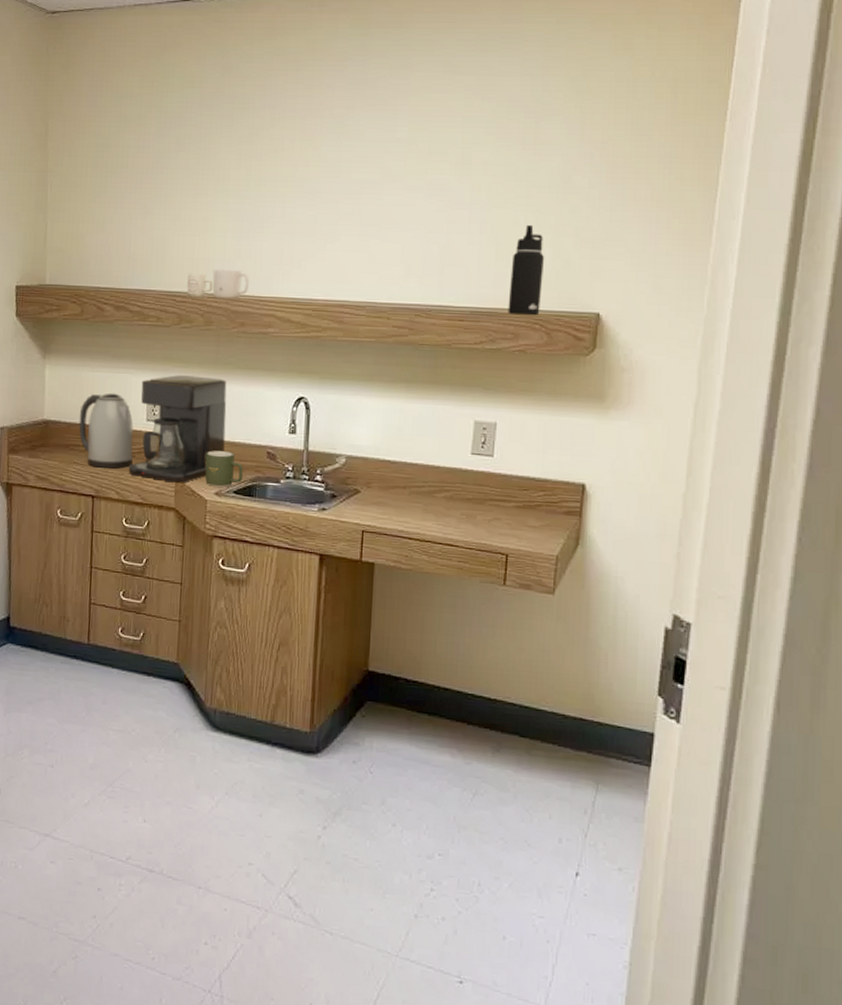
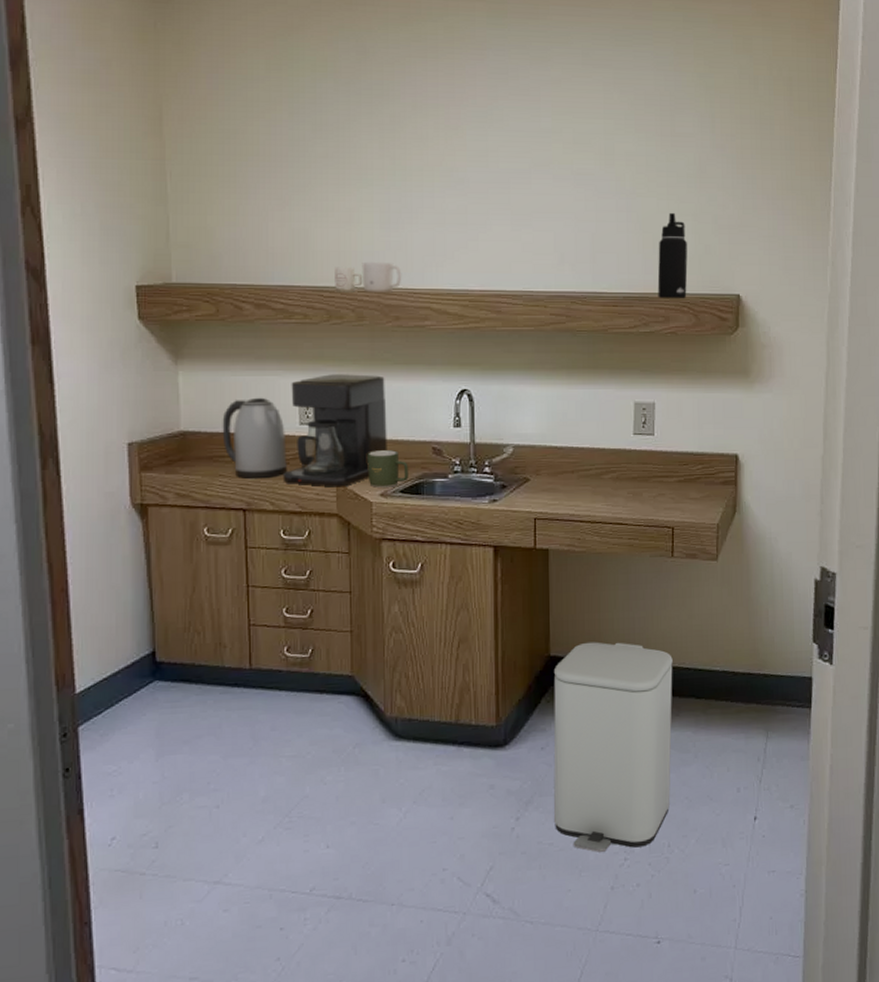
pedal bin: none [361,662,497,881] -> present [553,642,673,852]

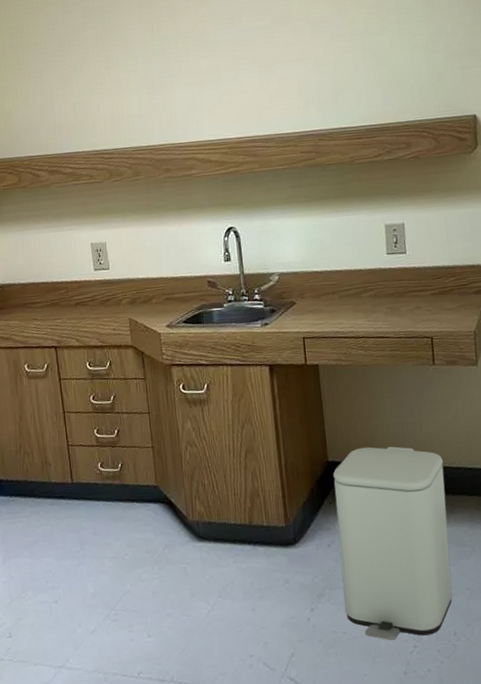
kettle: present [222,397,287,478] -> none [31,250,87,321]
coffee maker: present [282,374,387,487] -> none [84,222,169,323]
mug: present [335,266,363,292] -> none [111,130,136,153]
mug: present [362,261,402,294] -> none [133,122,169,152]
mug: present [367,450,409,488] -> none [153,286,189,320]
water bottle: present [657,212,688,299] -> none [394,46,426,128]

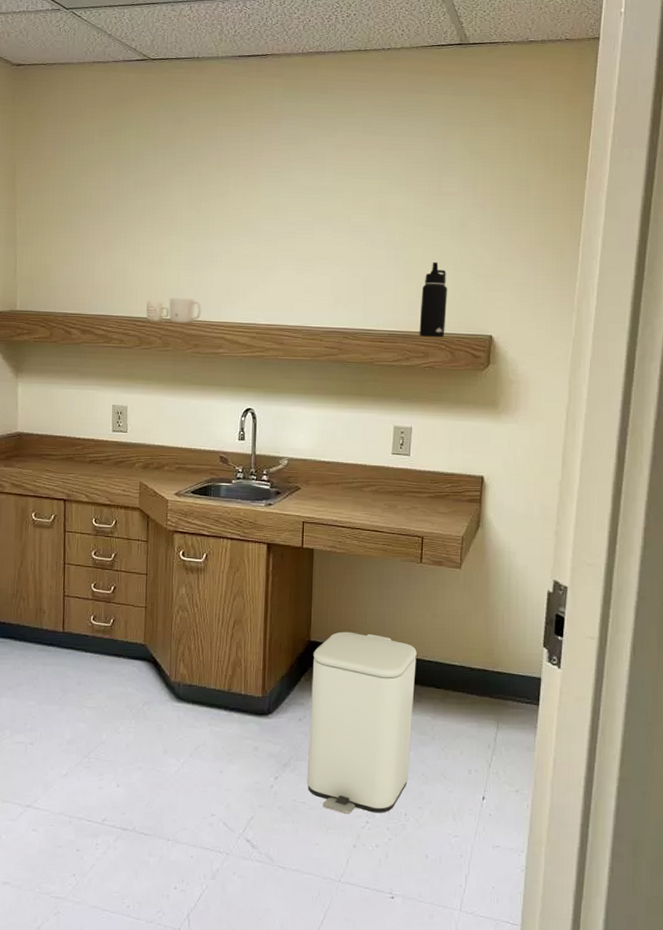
mug: none [111,130,136,153] -> present [146,301,170,323]
mug: none [133,122,169,152] -> present [168,297,202,325]
water bottle: none [394,46,426,128] -> present [419,261,447,338]

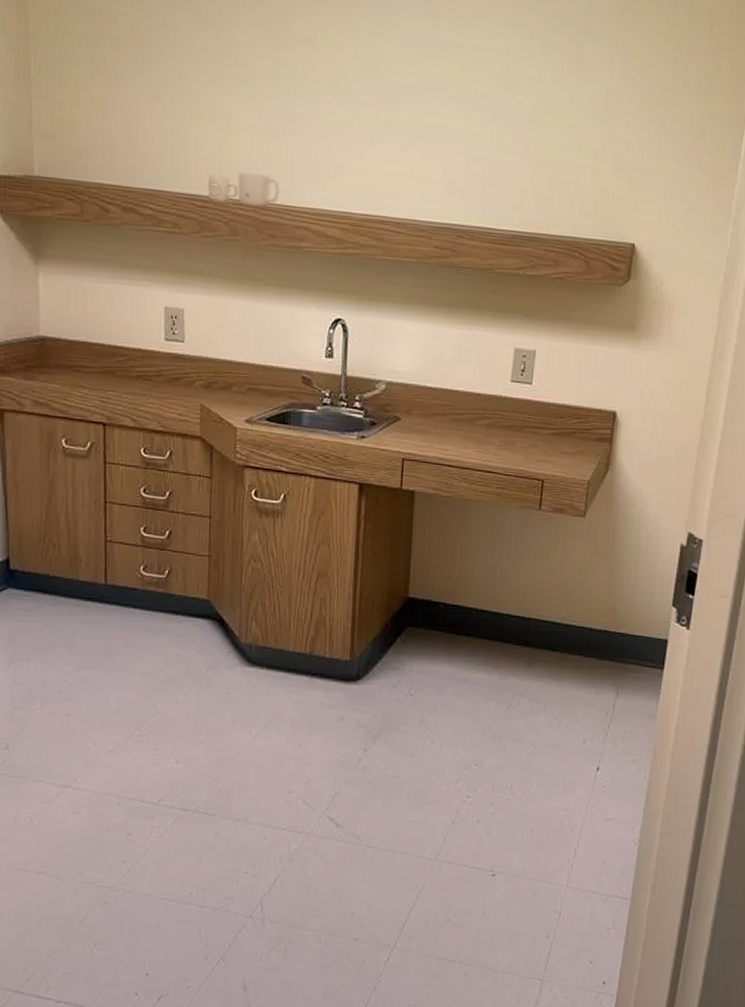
pedal bin: present [307,631,417,814] -> none [401,587,531,788]
water bottle: present [419,261,447,338] -> none [549,147,585,244]

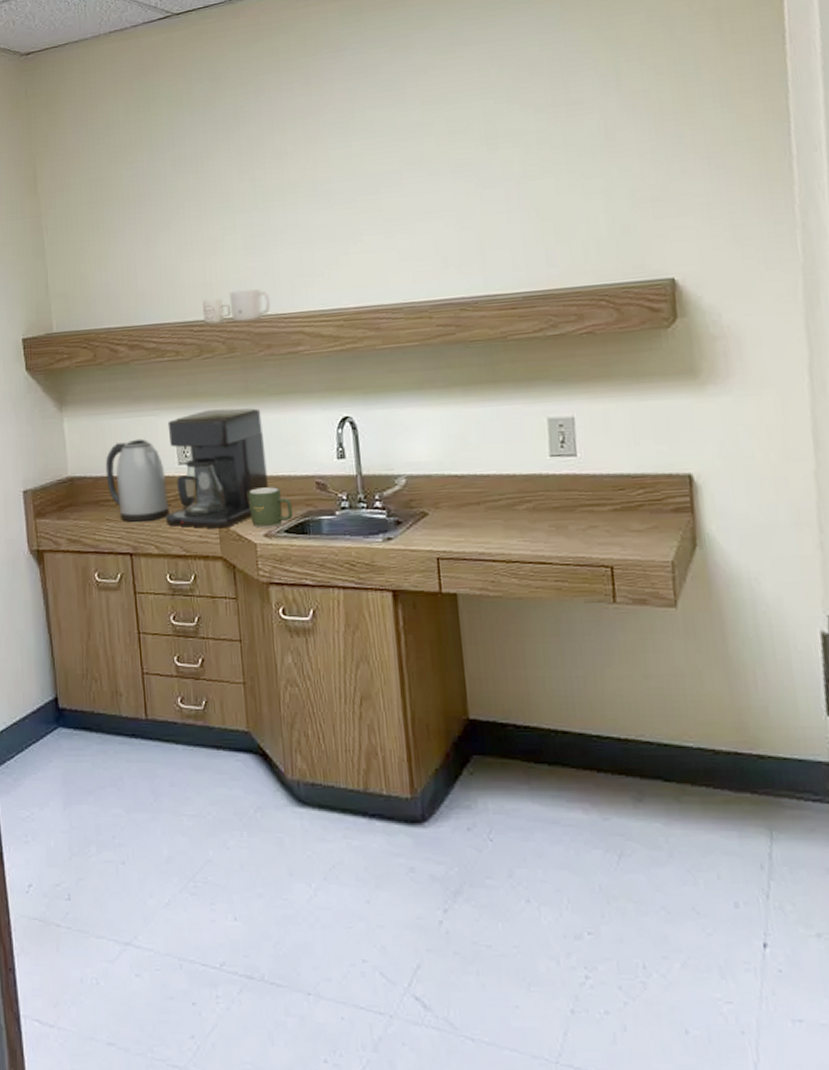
kettle: none [83,307,151,393] -> present [105,438,169,522]
coffee maker: none [145,290,257,410] -> present [165,408,268,529]
mug: none [233,374,276,414] -> present [248,487,293,528]

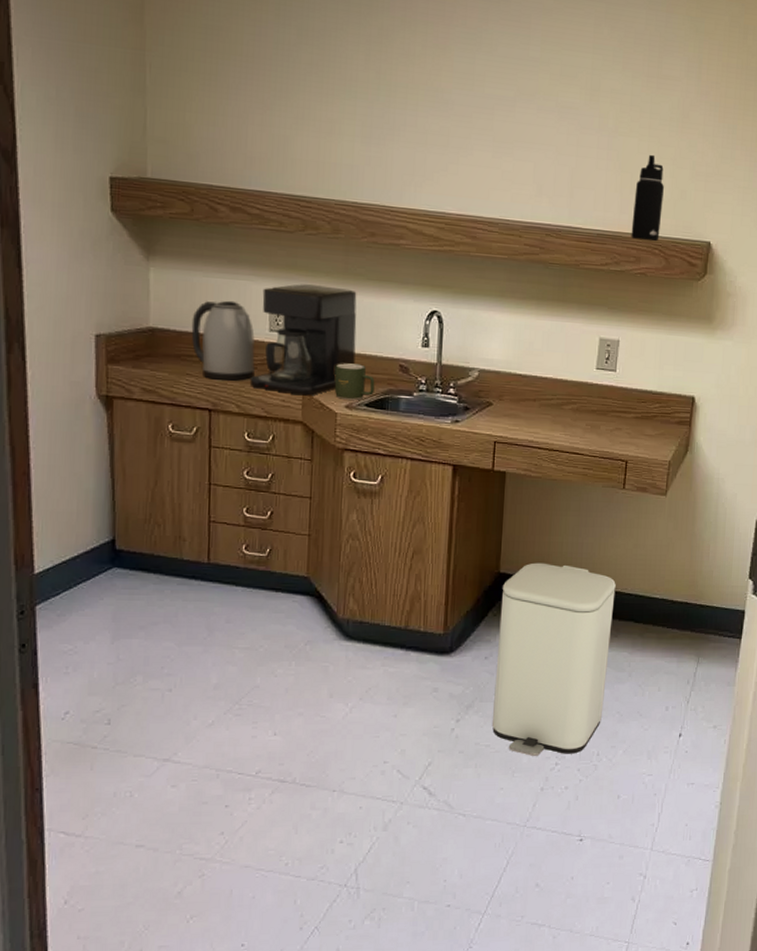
mug: present [202,297,232,326] -> none [312,177,341,205]
mug: present [229,289,271,324] -> none [340,174,381,210]
pedal bin: none [474,704,641,964] -> present [492,562,616,756]
water bottle: none [561,191,604,295] -> present [631,154,664,242]

